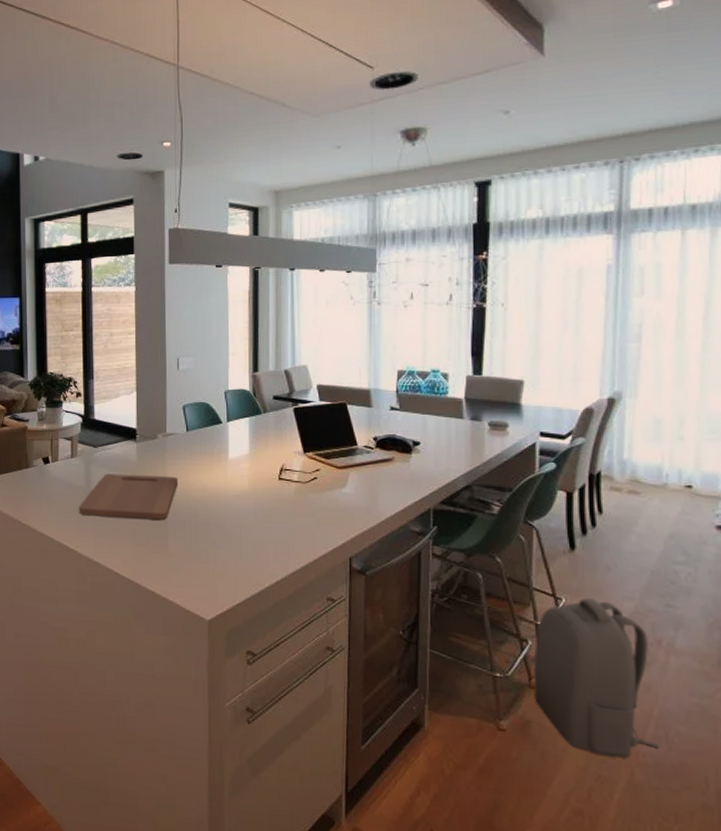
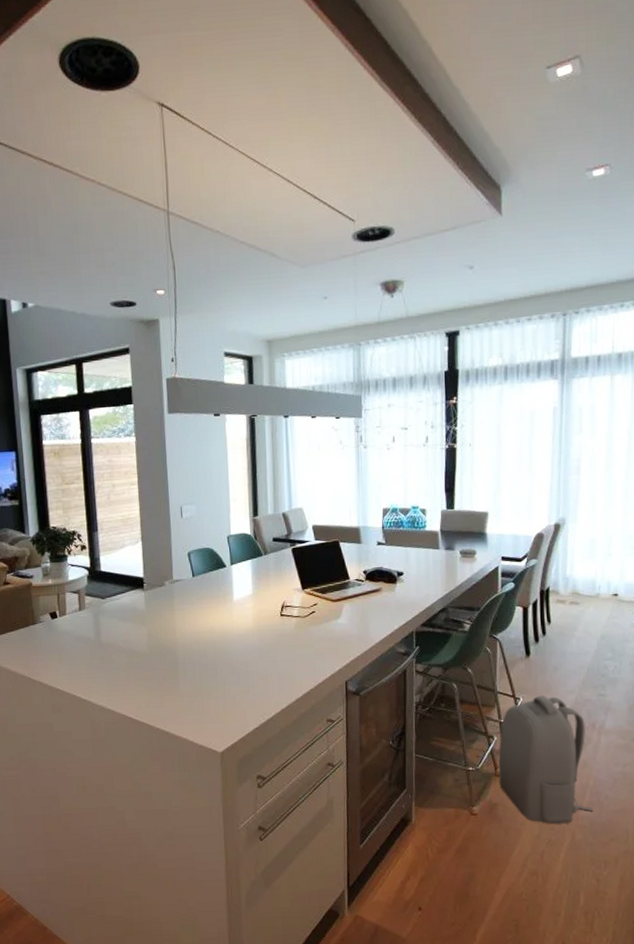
cutting board: present [79,474,179,521] -> none [90,621,187,666]

